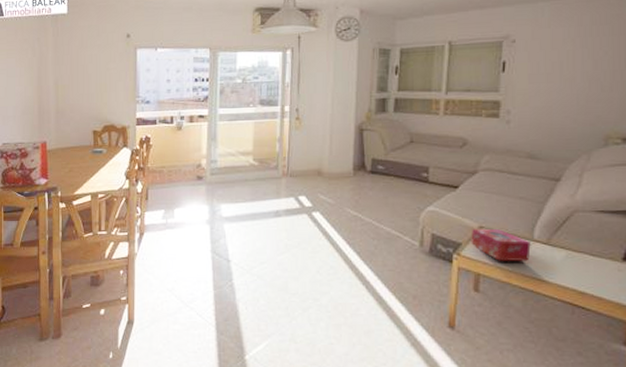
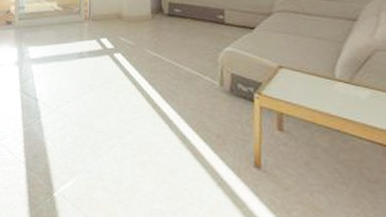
tissue box: present [471,228,531,261] -> none [271,68,333,100]

